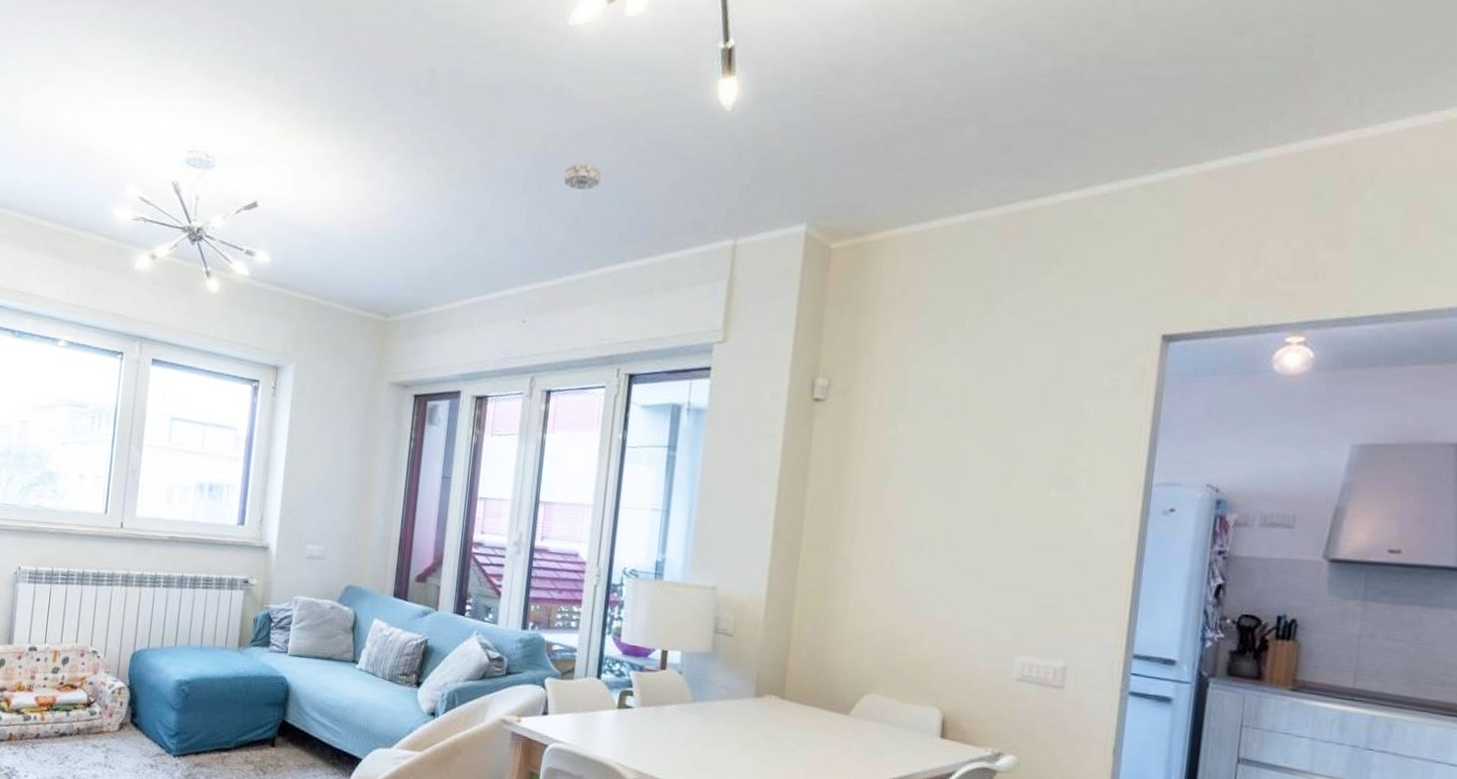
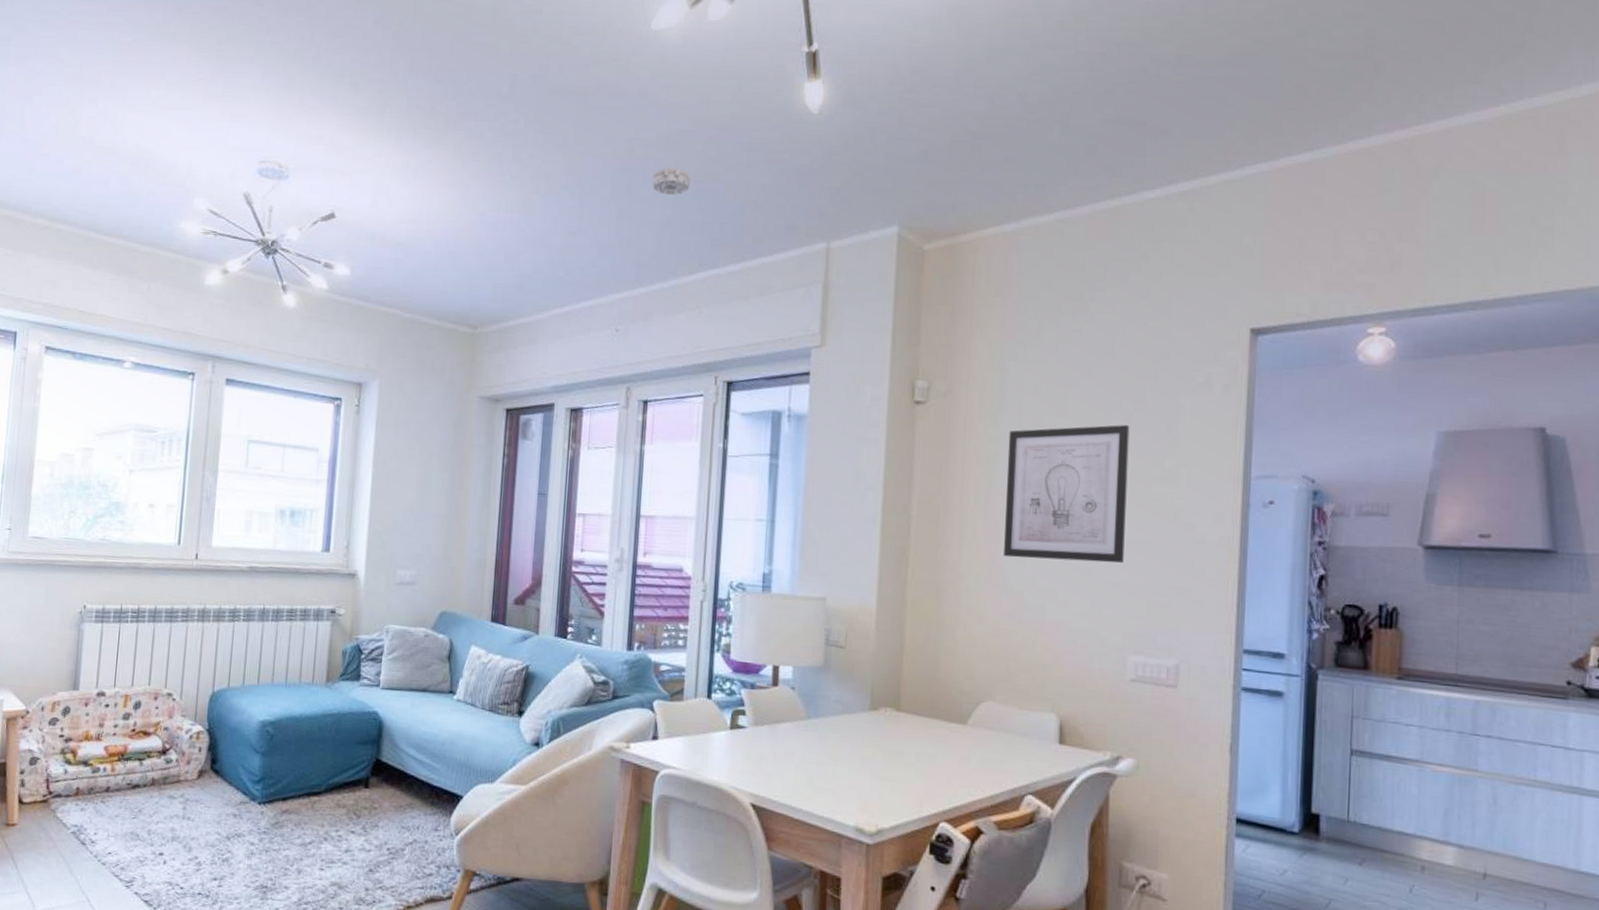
wall art: none [895,427,1031,565] -> present [1004,425,1130,563]

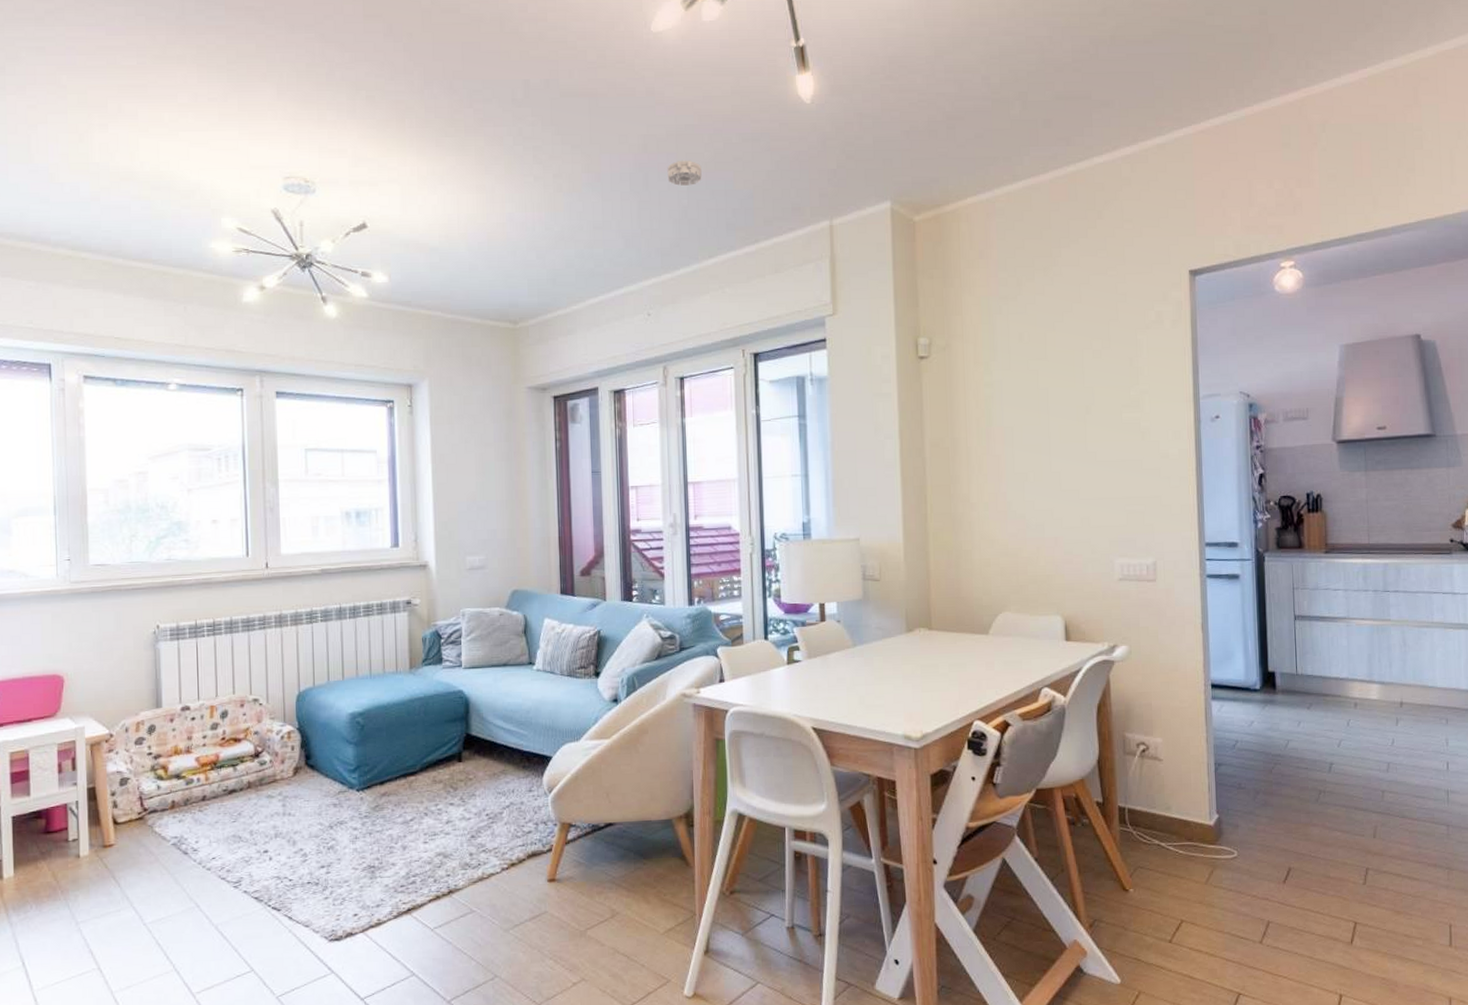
wall art: present [1004,425,1130,563] -> none [1001,362,1104,486]

